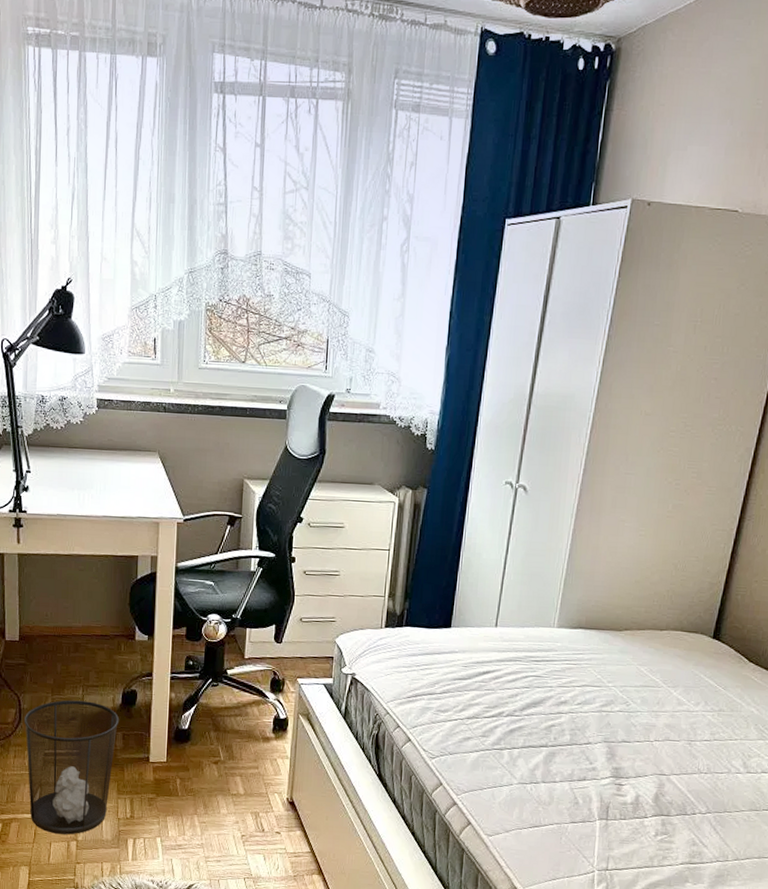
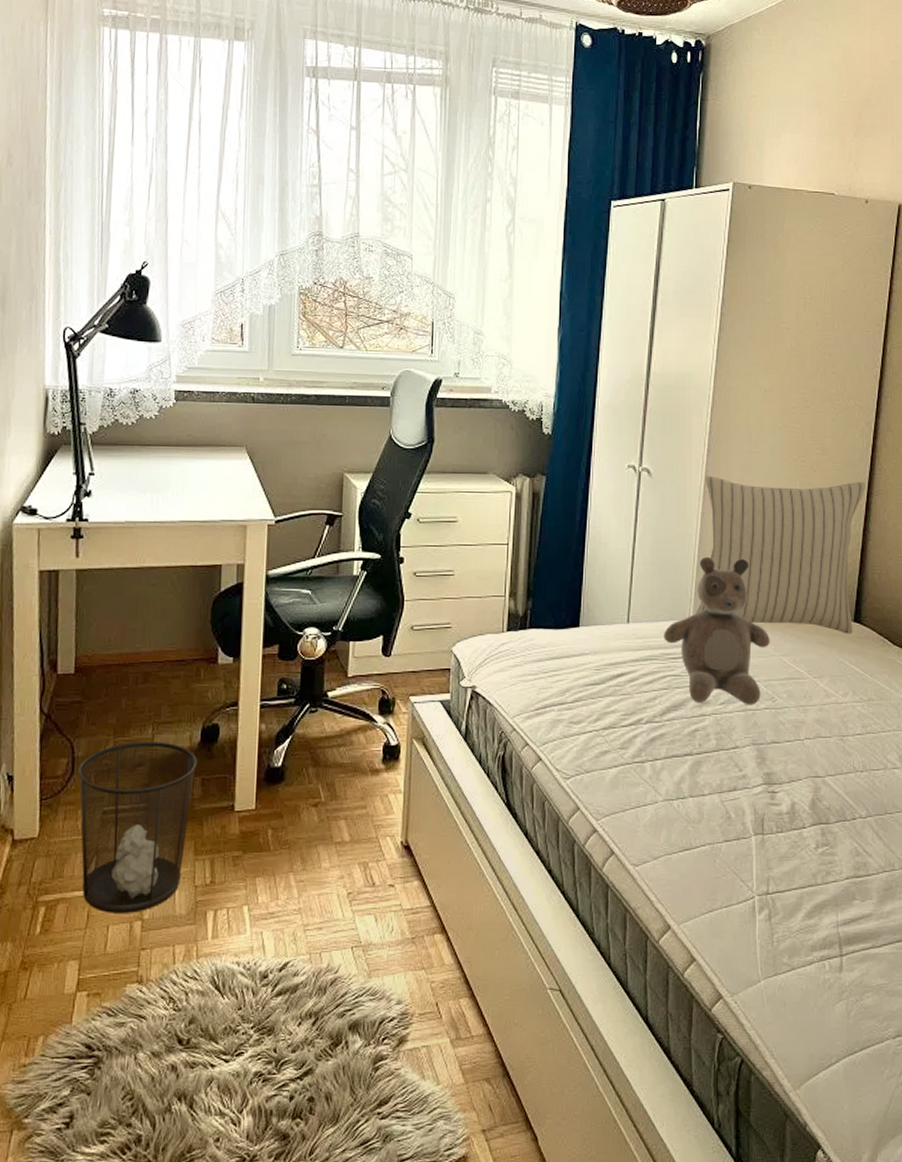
stuffed animal: none [528,570,629,708] -> present [664,556,770,705]
pillow: none [560,495,740,650] -> present [696,476,867,634]

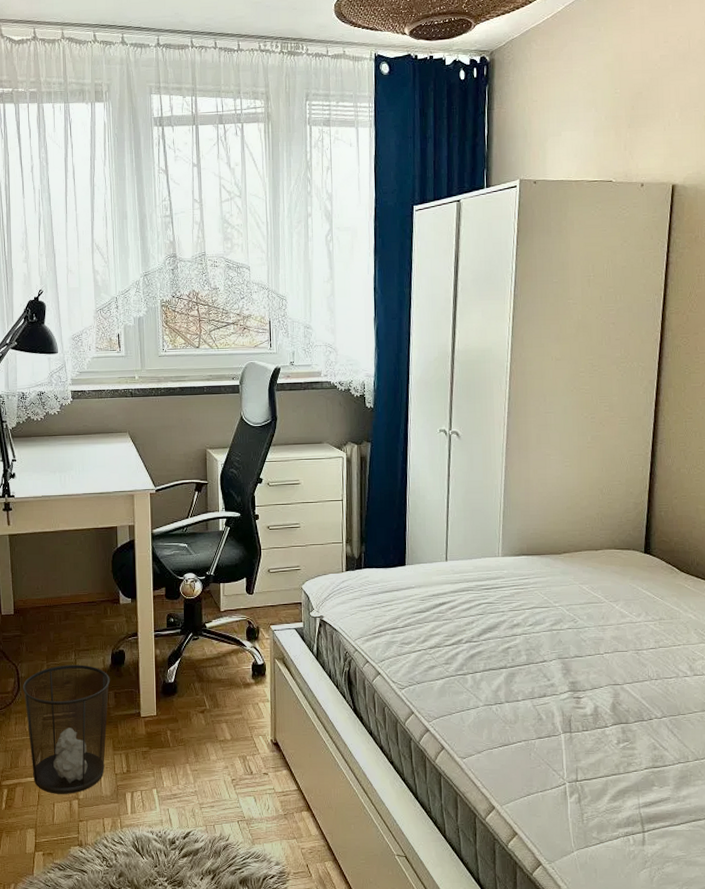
stuffed animal: present [664,556,770,705] -> none [477,503,570,626]
pillow: present [696,476,867,634] -> none [504,433,651,564]

